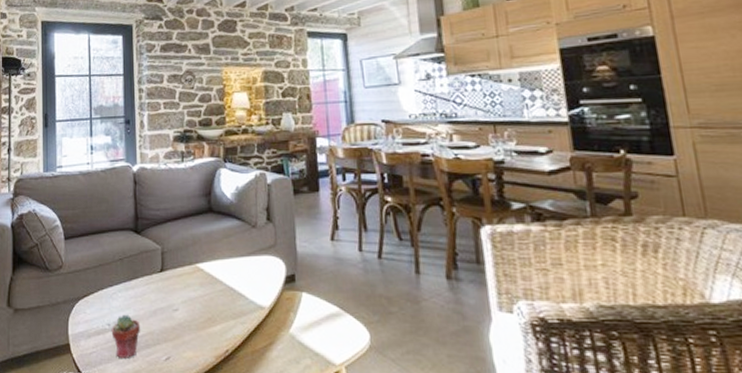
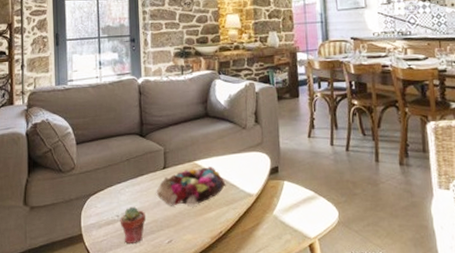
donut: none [152,271,233,317] -> present [156,167,226,206]

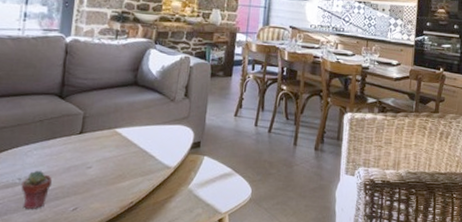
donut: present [156,167,226,206] -> none [67,135,145,174]

